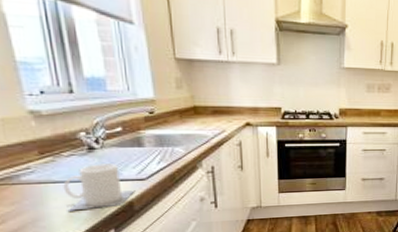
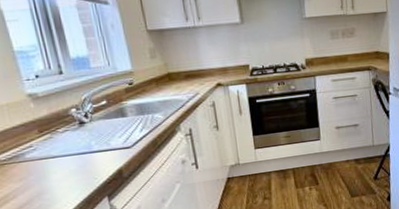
mug: present [63,163,135,211] -> none [61,135,123,183]

